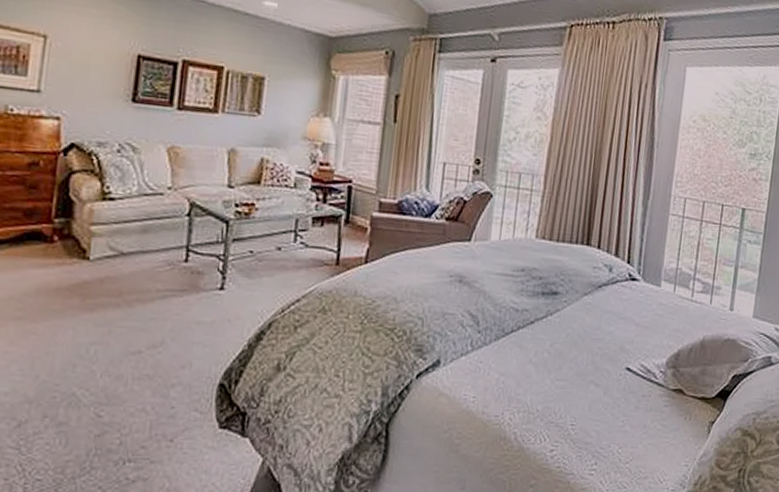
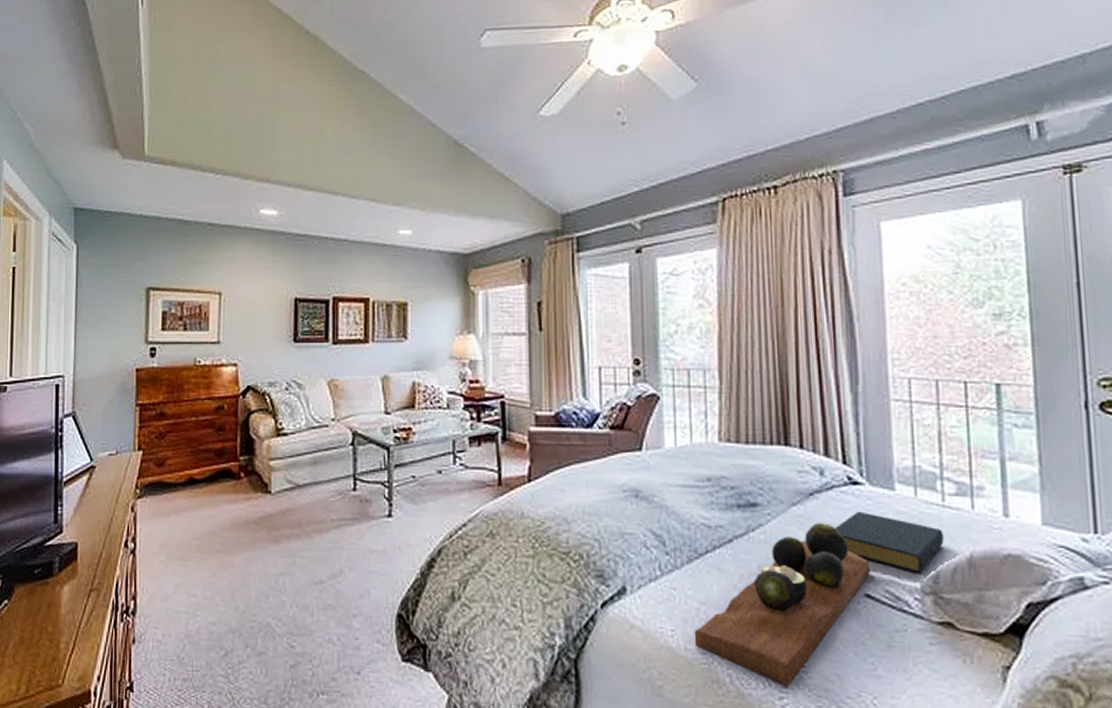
decorative tray: none [490,310,634,442] -> present [694,523,870,687]
hardback book: none [612,302,688,351] -> present [834,511,944,573]

